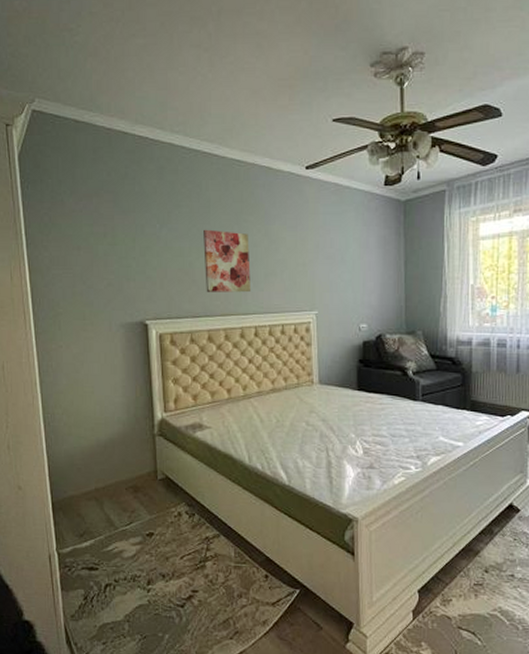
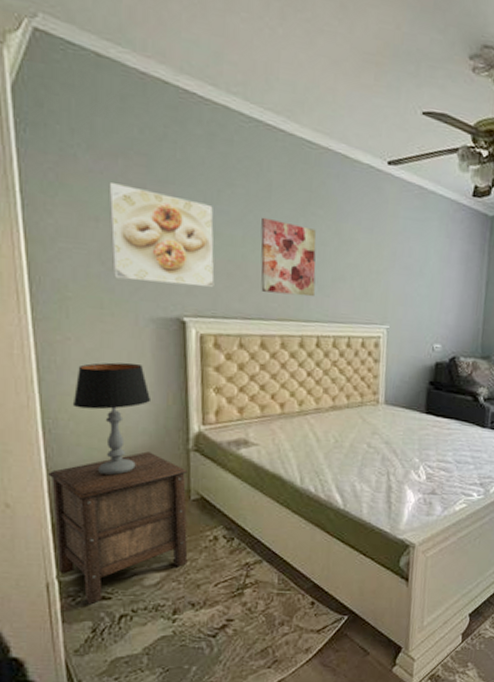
nightstand: none [48,438,157,575] -> present [48,451,188,605]
table lamp: none [64,362,124,460] -> present [72,362,152,476]
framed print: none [87,218,169,294] -> present [108,183,215,287]

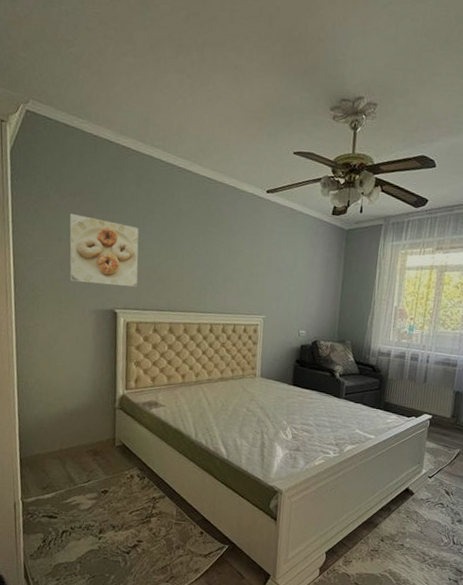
nightstand: present [48,451,188,605] -> none [19,408,113,521]
table lamp: present [72,362,152,476] -> none [37,342,91,425]
wall art: present [260,217,316,297] -> none [170,235,212,294]

